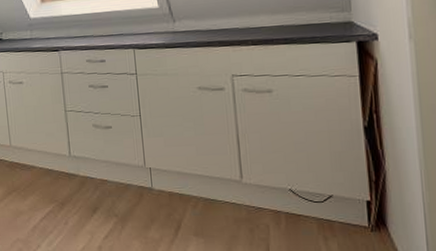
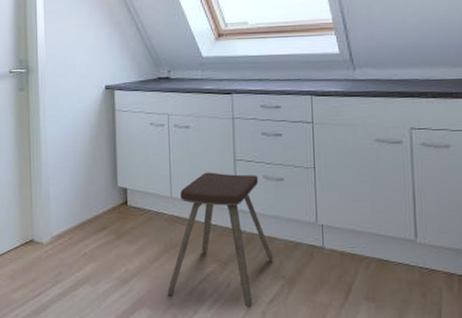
music stool: none [12,122,106,243] -> present [167,172,274,308]

